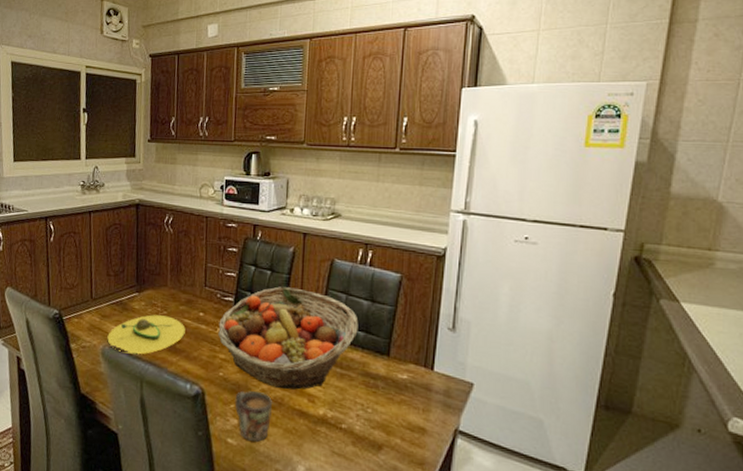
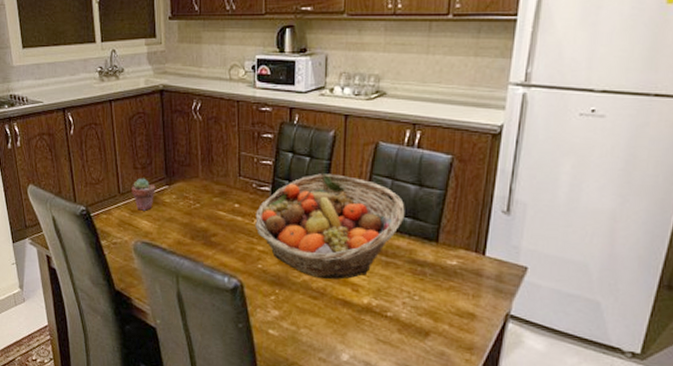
potted succulent: none [103,284,126,316] -> present [132,178,156,211]
avocado: present [107,314,186,355] -> none [139,208,220,249]
mug: present [235,391,273,442] -> none [275,282,315,332]

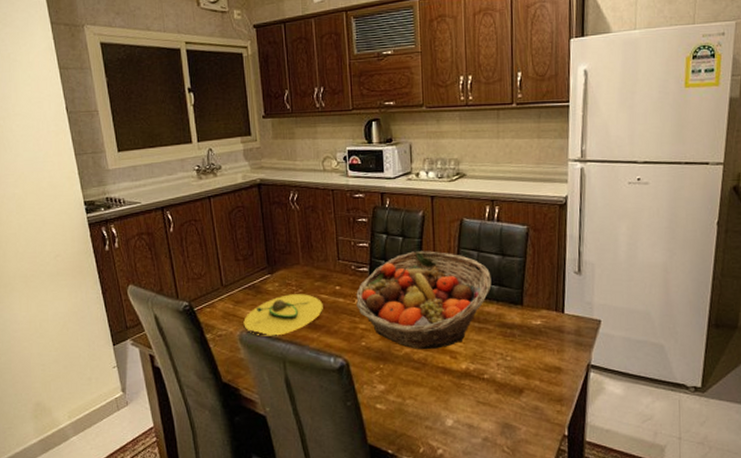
potted succulent: present [132,178,156,211] -> none [234,269,258,301]
avocado: none [139,208,220,249] -> present [243,294,323,336]

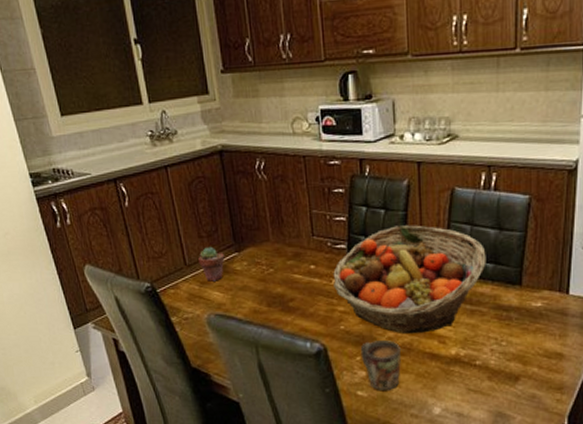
potted succulent: none [234,269,258,301] -> present [198,246,225,282]
avocado: present [243,294,323,336] -> none [211,274,297,319]
mug: none [379,356,418,403] -> present [360,340,402,390]

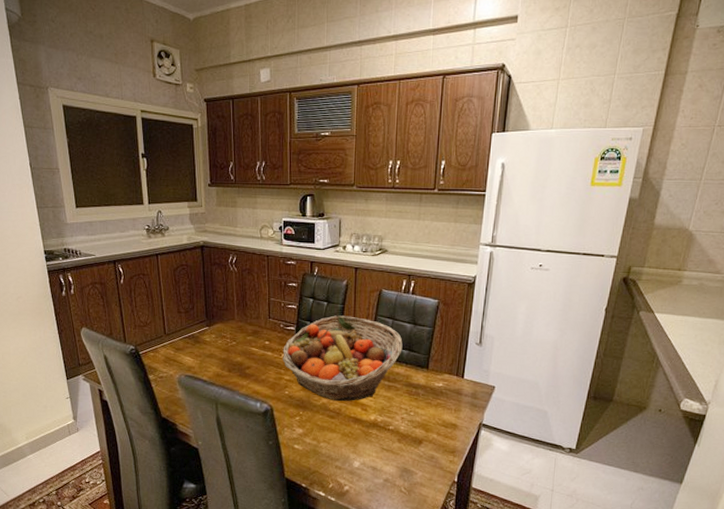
potted succulent: present [198,246,225,282] -> none [176,320,197,349]
mug: present [360,340,402,390] -> none [299,405,332,445]

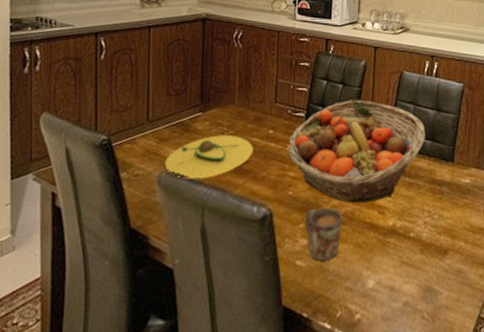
avocado: none [182,345,253,381] -> present [164,135,254,179]
mug: none [299,405,332,445] -> present [304,208,343,260]

